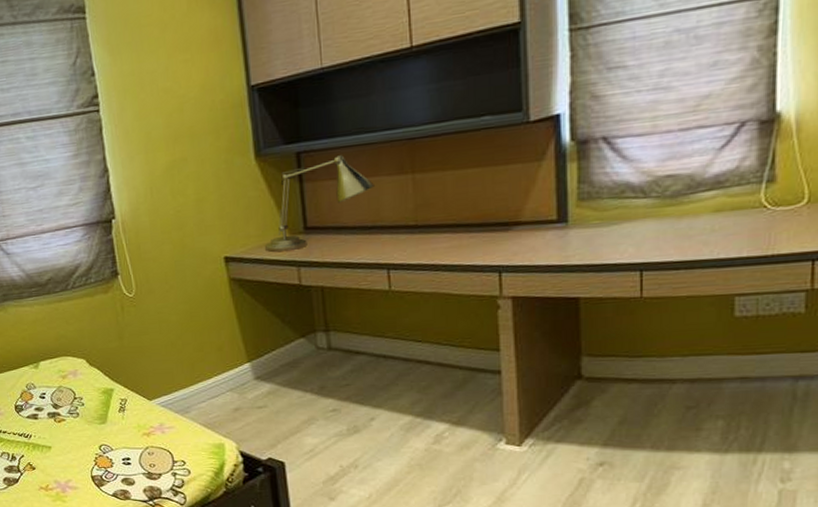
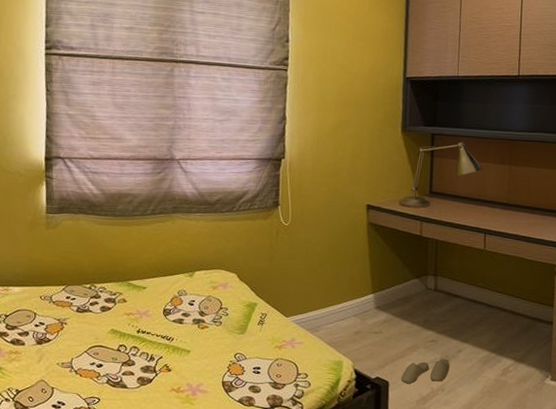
slippers: none [299,429,361,462] -> present [400,358,450,383]

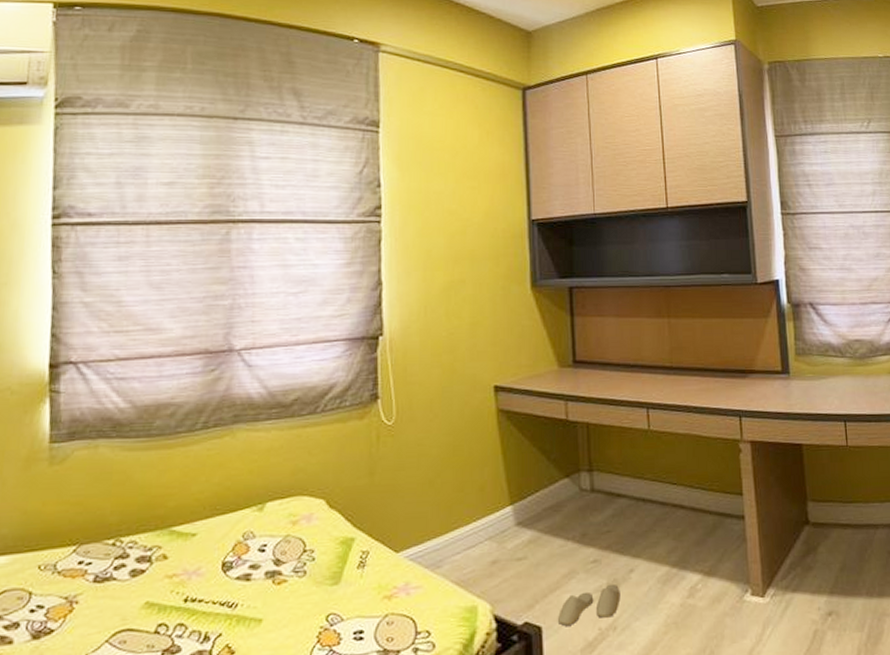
desk lamp: present [398,142,484,208] -> none [534,294,638,383]

